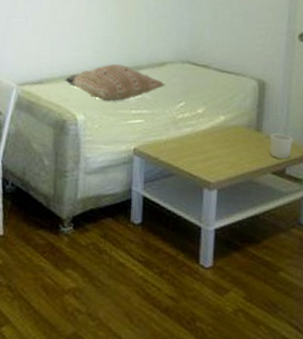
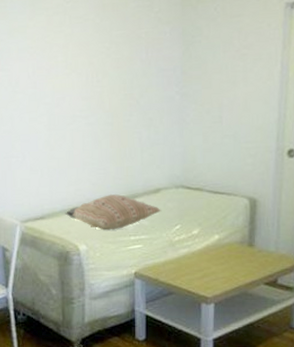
mug: present [269,133,293,159] -> none [261,247,284,270]

